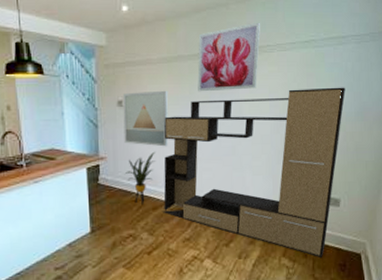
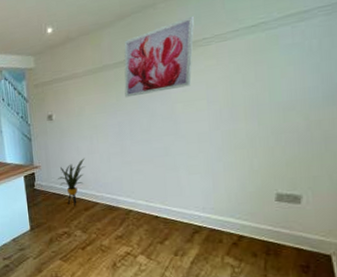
wall art: present [122,90,169,147] -> none [52,100,97,153]
media console: present [161,87,346,258] -> none [92,69,309,259]

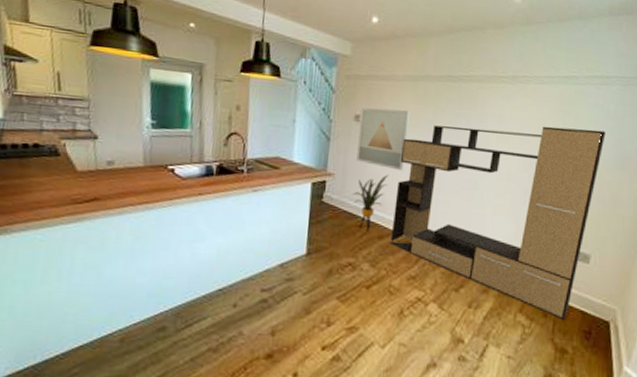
wall art: none [52,100,97,153] -> present [356,108,411,171]
media console: none [92,69,309,259] -> present [387,125,606,321]
wall art: present [124,15,194,98] -> none [443,50,518,120]

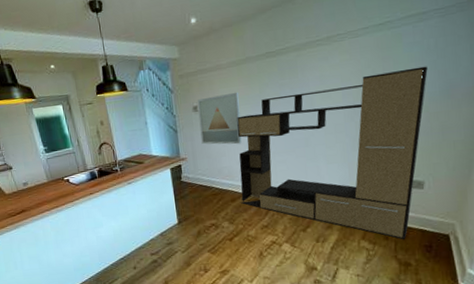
house plant: present [353,174,389,232] -> none [205,149,231,198]

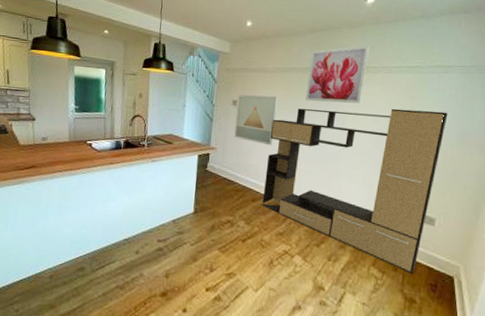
wall art: none [265,12,329,90] -> present [305,45,369,104]

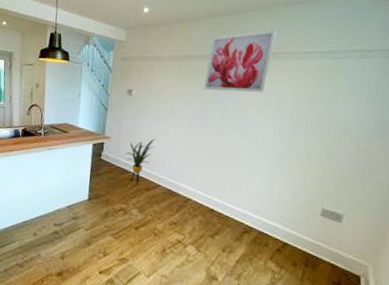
house plant: none [231,148,260,195] -> present [126,138,155,184]
wall art: present [234,94,279,146] -> none [128,84,175,136]
media console: present [260,108,448,275] -> none [153,97,365,271]

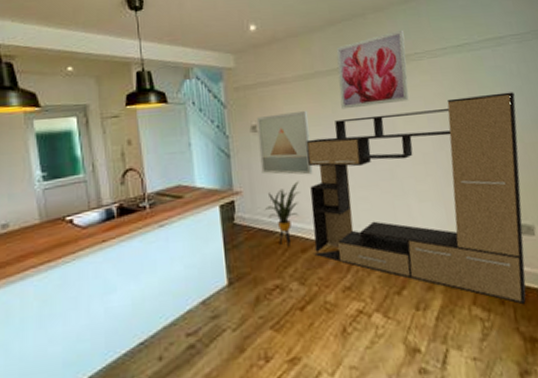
wall art: none [128,84,175,136] -> present [256,110,313,175]
media console: none [153,97,365,271] -> present [306,92,526,305]

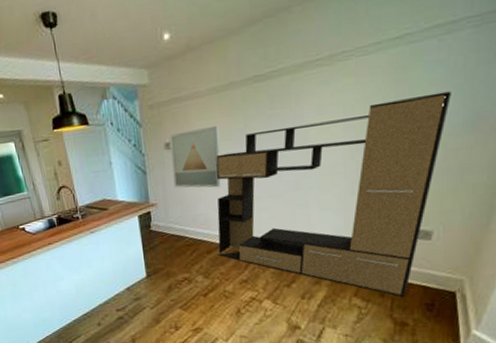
house plant: present [265,181,300,247] -> none [177,193,208,249]
wall art: present [336,29,409,110] -> none [253,23,333,122]

